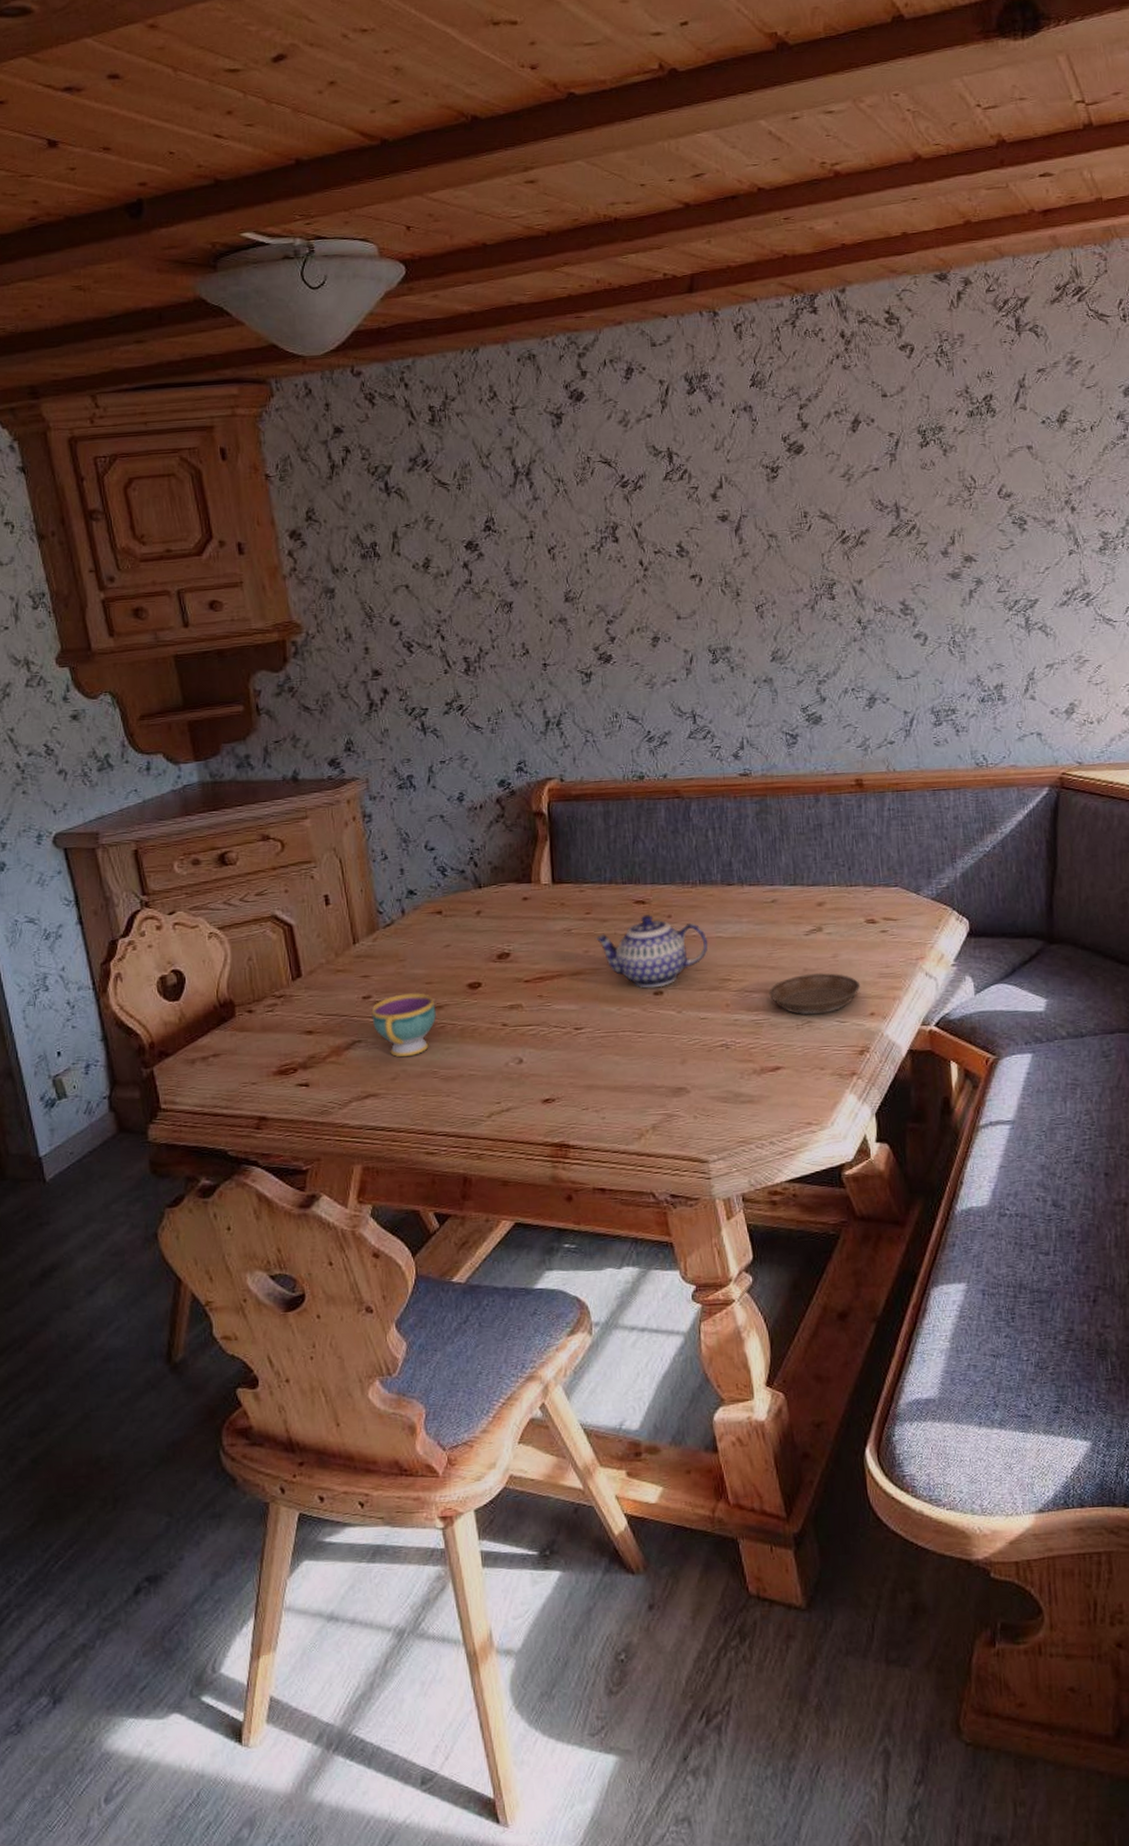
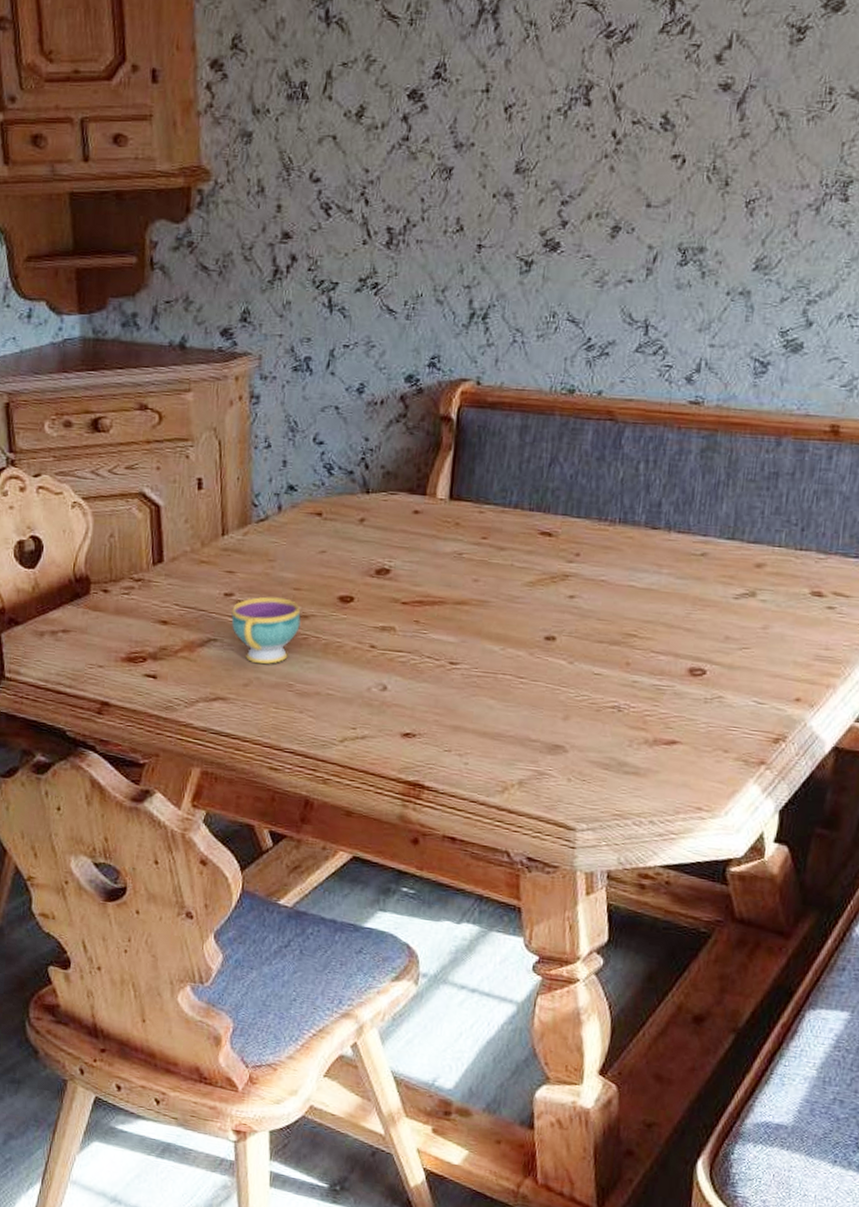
teapot: present [594,913,709,989] -> none [487,548,618,633]
saucer: present [769,973,861,1015] -> none [678,643,790,691]

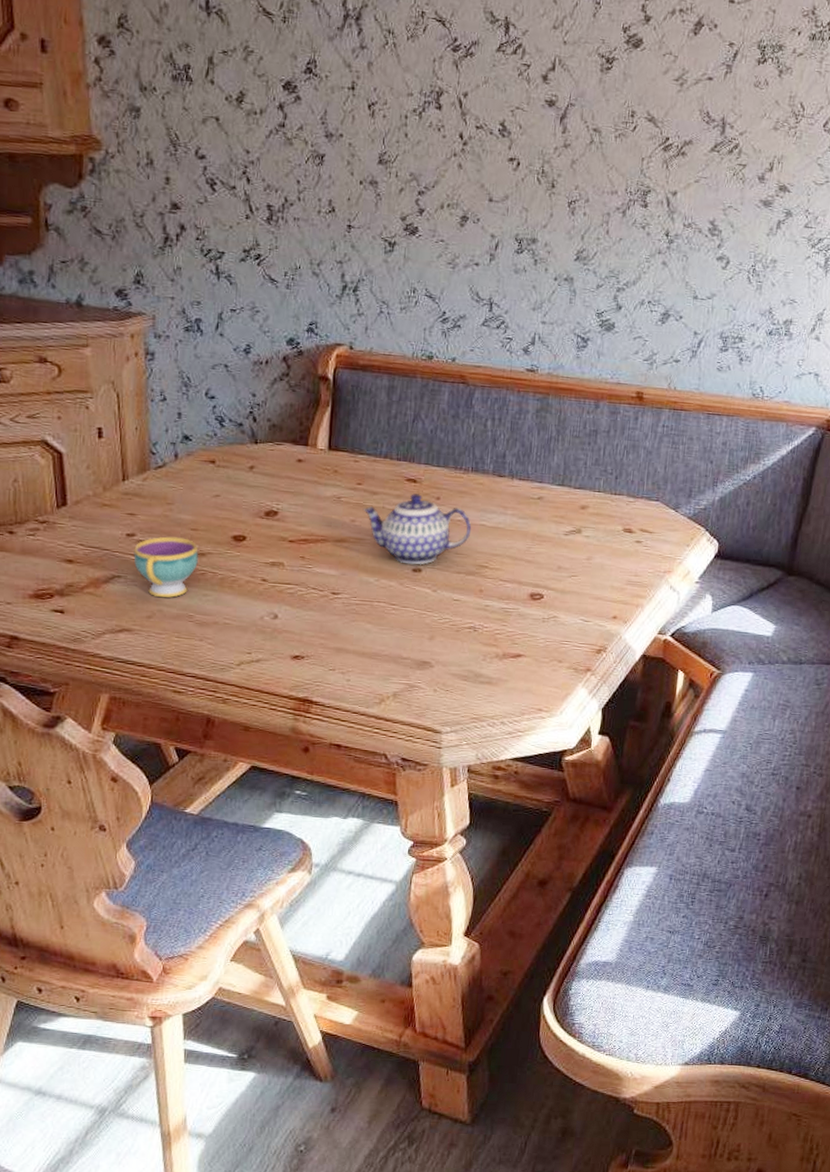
teapot: none [487,548,618,633] -> present [362,493,472,565]

